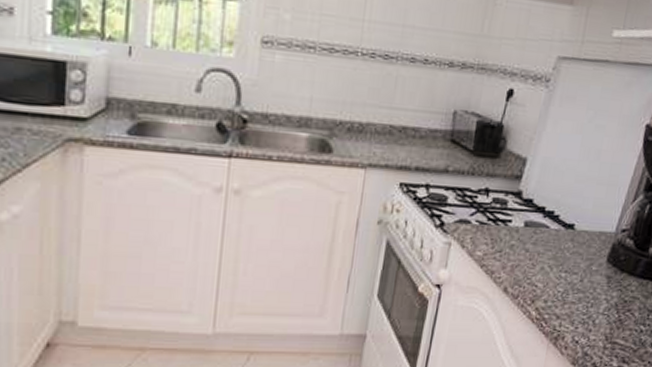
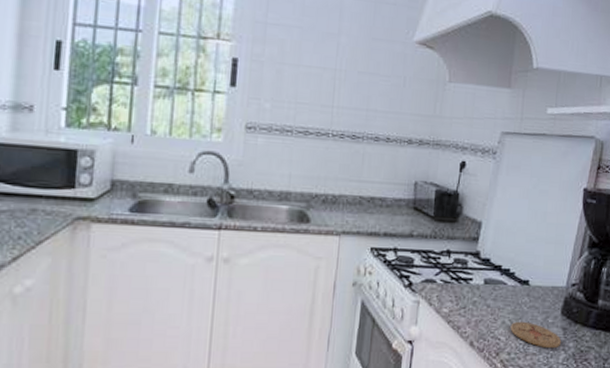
coaster: none [549,267,605,298] -> present [510,321,562,349]

